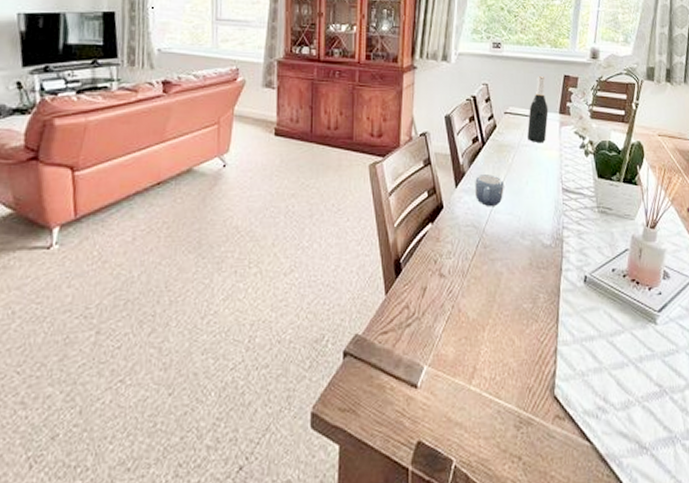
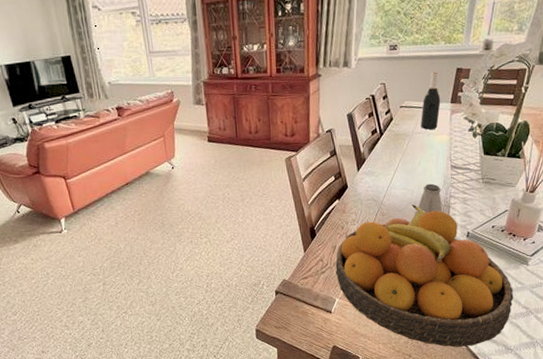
fruit bowl: none [425,235,644,445] -> present [335,204,514,348]
mug: present [475,174,504,206] -> none [374,159,399,184]
saltshaker: none [523,209,554,249] -> present [415,183,442,215]

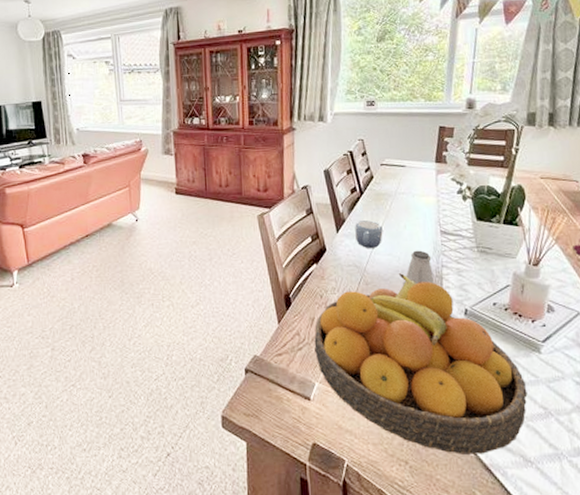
mug: none [374,159,399,184] -> present [355,220,383,248]
wine bottle: present [421,71,441,130] -> none [403,129,425,190]

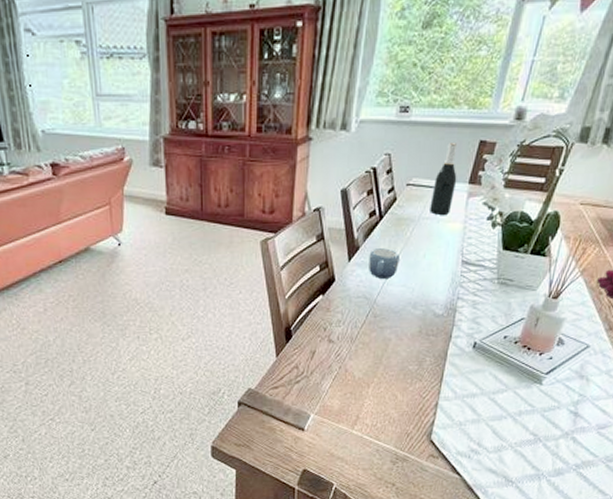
fruit bowl: present [314,273,528,456] -> none [313,305,521,478]
wine bottle: none [403,129,425,190] -> present [430,143,458,215]
saltshaker: present [403,250,434,285] -> none [414,281,448,318]

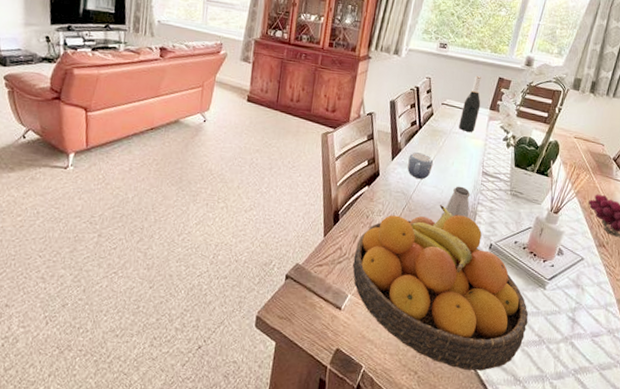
fruit bowl: none [313,305,521,478] -> present [353,205,528,371]
saltshaker: none [414,281,448,318] -> present [442,186,471,218]

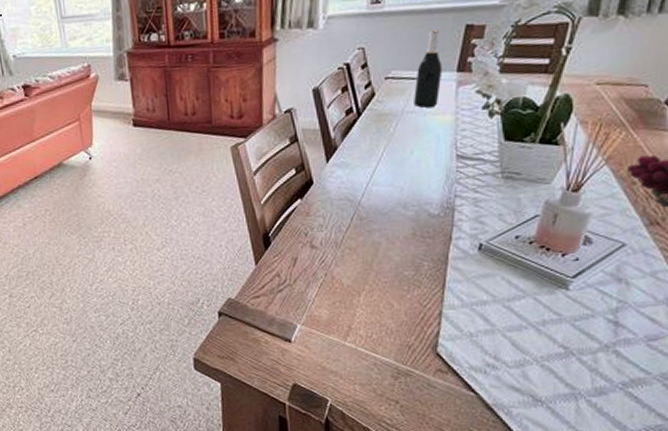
fruit bowl: present [353,205,528,371] -> none [297,206,546,395]
mug: present [407,152,433,179] -> none [349,146,384,179]
saltshaker: present [442,186,471,218] -> none [405,178,443,219]

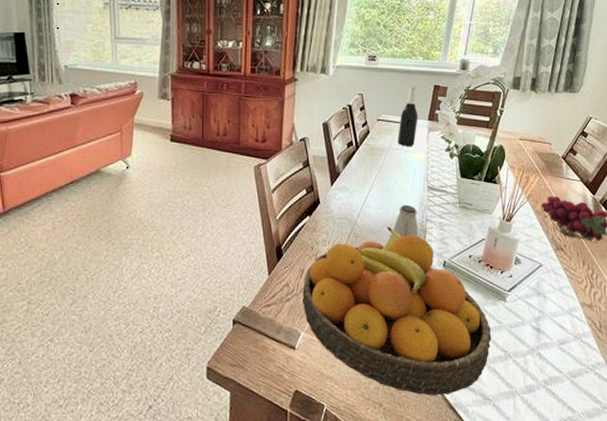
fruit bowl: none [297,206,546,395] -> present [302,227,492,396]
saltshaker: none [405,178,443,219] -> present [390,204,418,238]

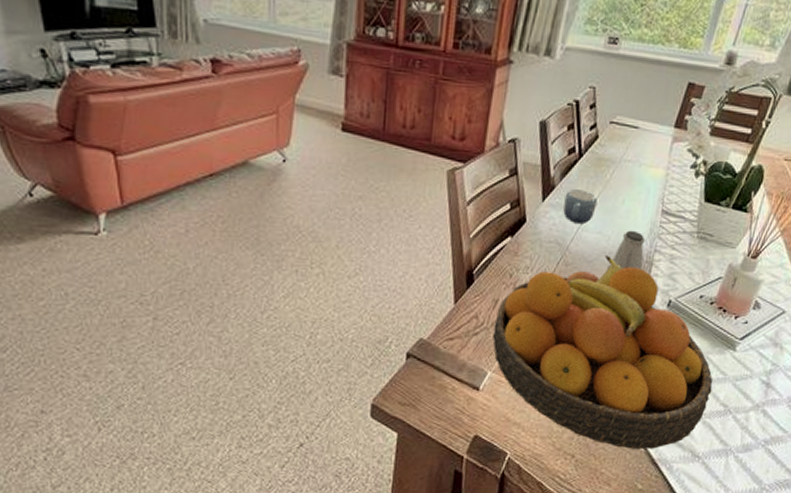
mug: none [349,175,375,202] -> present [563,189,598,223]
wine bottle: present [398,87,418,146] -> none [632,82,666,159]

